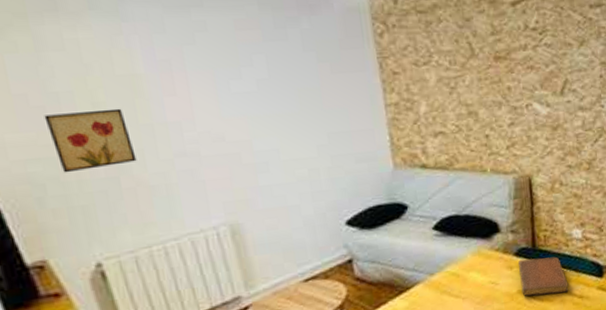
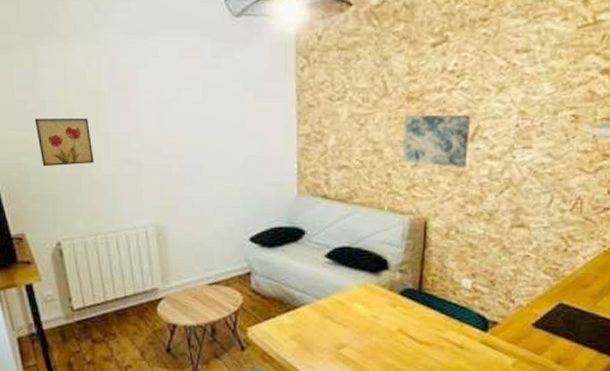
wall art: none [494,69,561,123] -> present [402,114,471,168]
notebook: present [517,257,569,296] -> none [401,300,450,340]

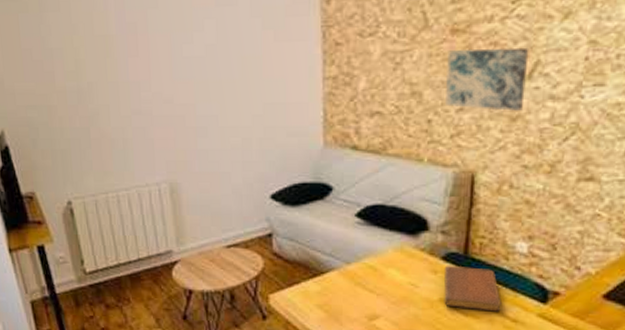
wall art: present [34,117,94,167] -> none [41,66,104,120]
notebook: none [401,300,450,340] -> present [444,266,501,312]

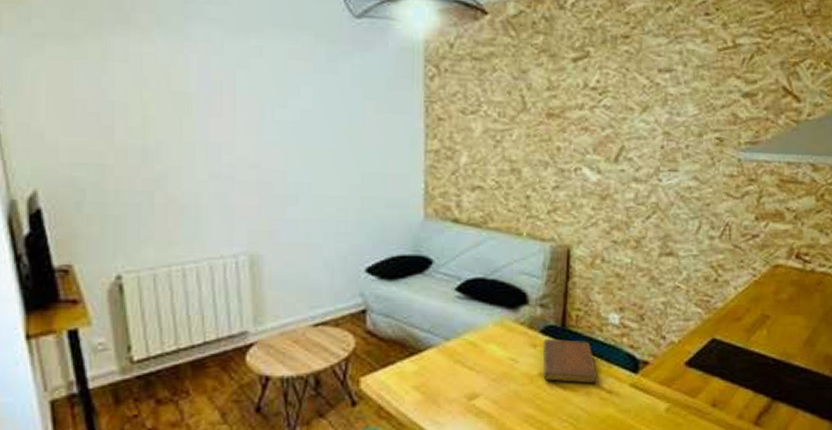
wall art: present [445,47,529,111] -> none [542,132,615,190]

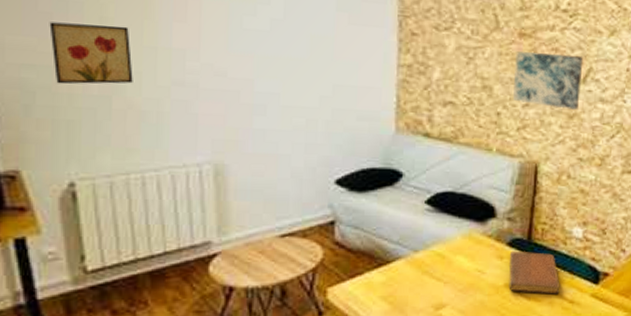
wall art: none [97,122,174,181] -> present [49,22,133,85]
wall art: none [542,132,615,190] -> present [513,51,584,110]

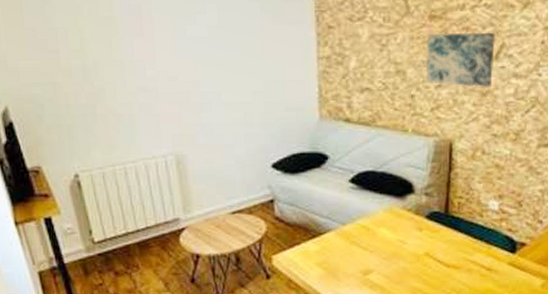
wall art: present [49,22,133,85] -> none [46,45,109,97]
notebook: present [509,252,560,294] -> none [428,224,478,262]

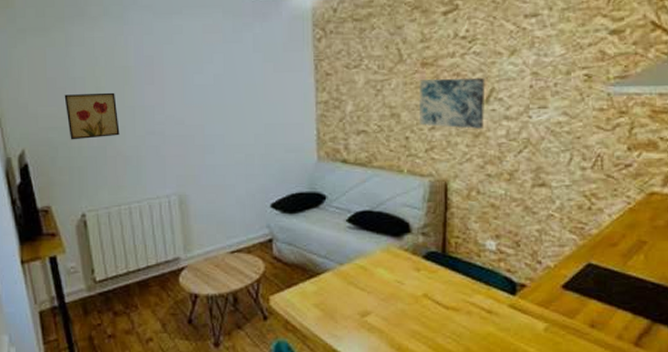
wall art: none [46,45,109,97] -> present [64,92,120,140]

